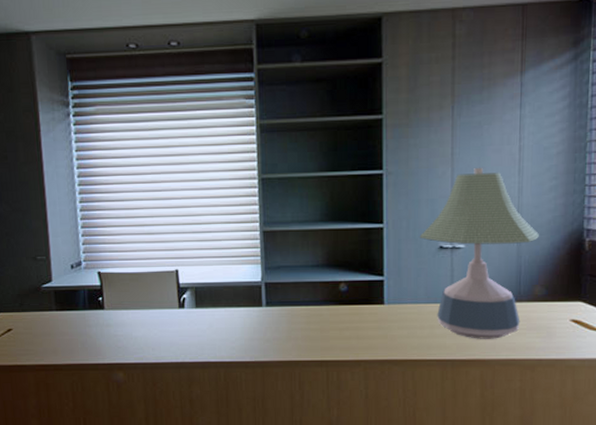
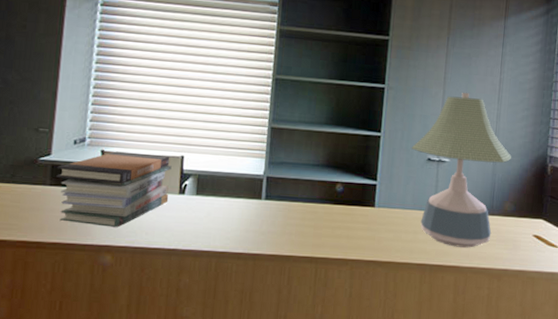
book stack: none [59,271,170,346] -> present [56,151,172,228]

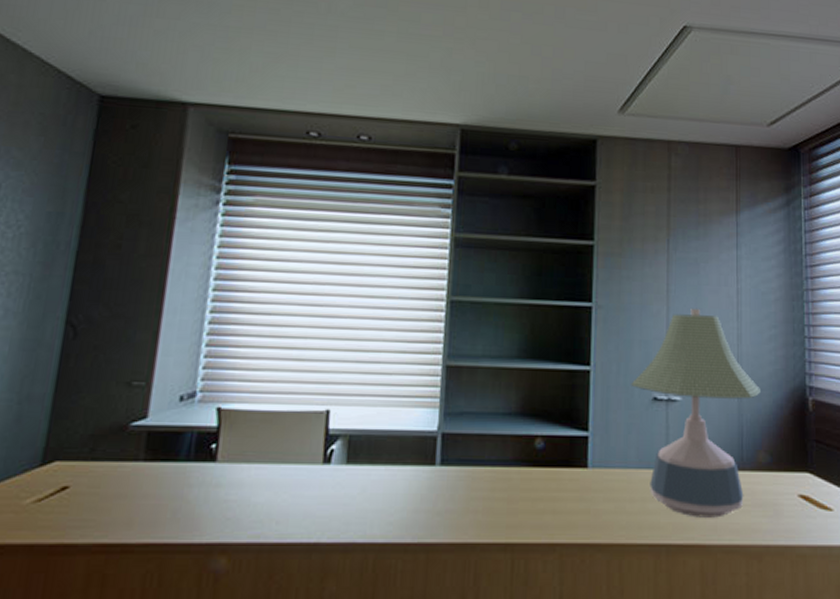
book stack: present [56,151,172,228] -> none [153,408,313,516]

